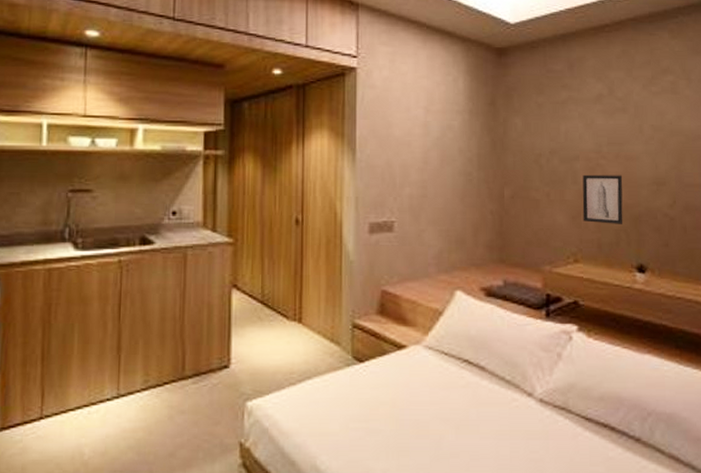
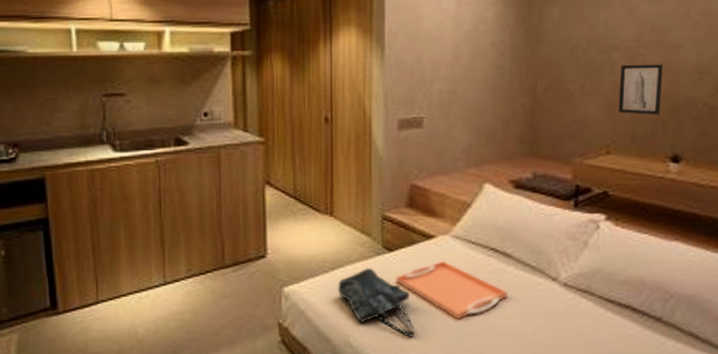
tote bag: none [304,379,387,459] -> present [337,267,415,337]
serving tray: none [366,374,483,440] -> present [395,261,508,320]

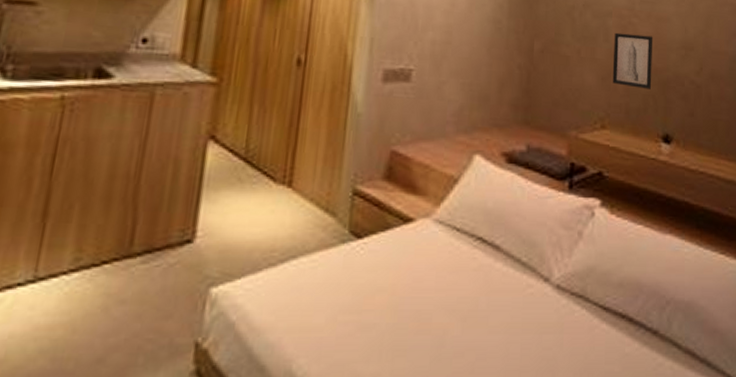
tote bag: present [337,267,415,337] -> none [284,259,380,361]
serving tray: present [395,261,508,320] -> none [361,253,494,336]

